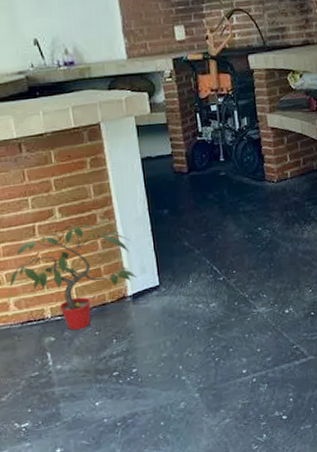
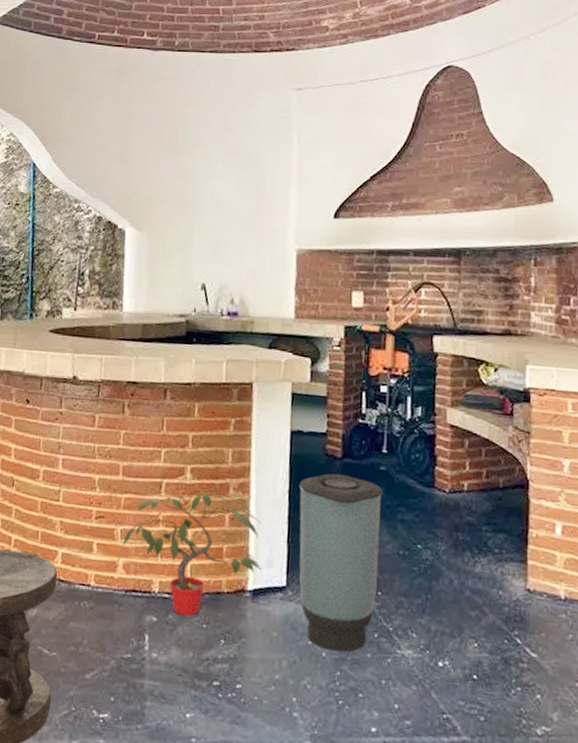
trash can: none [155,185,233,324] -> present [298,473,383,652]

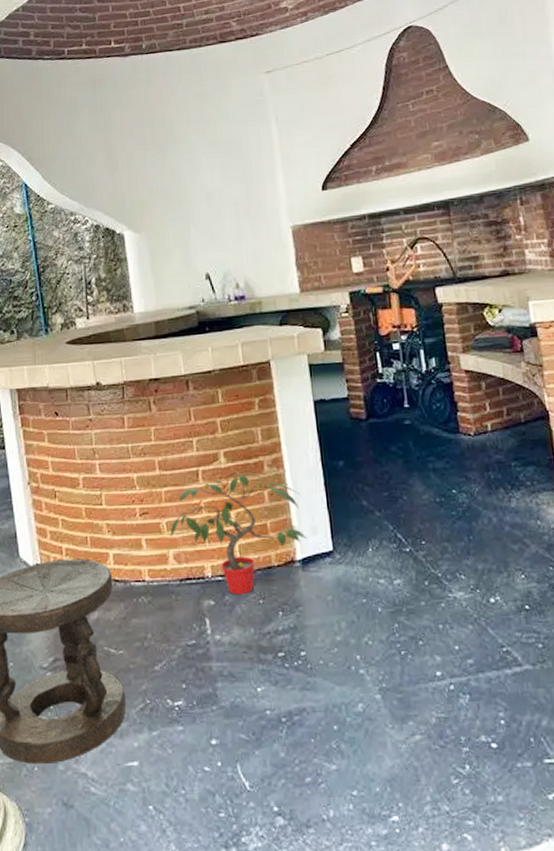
trash can: present [298,473,383,652] -> none [329,434,422,605]

